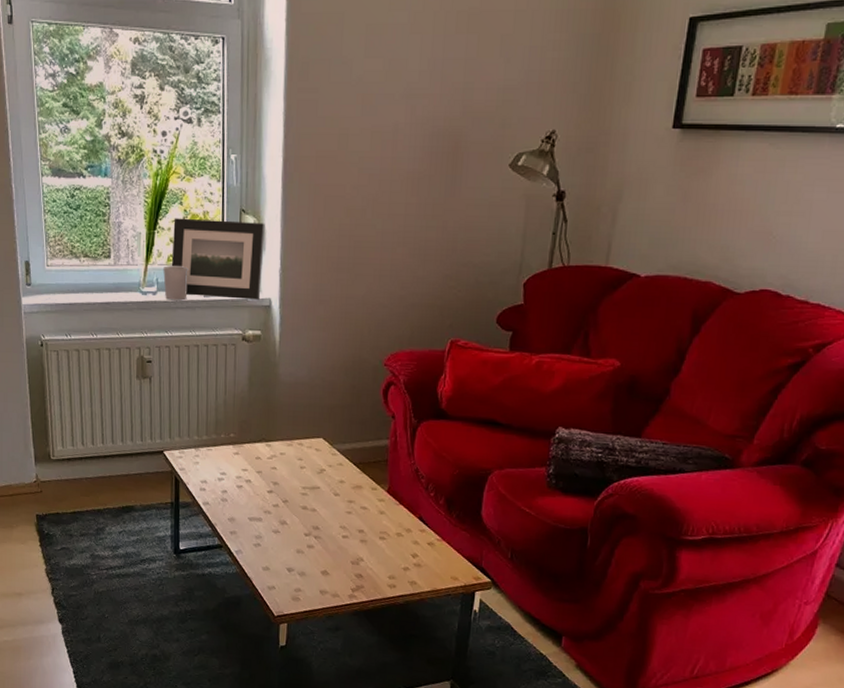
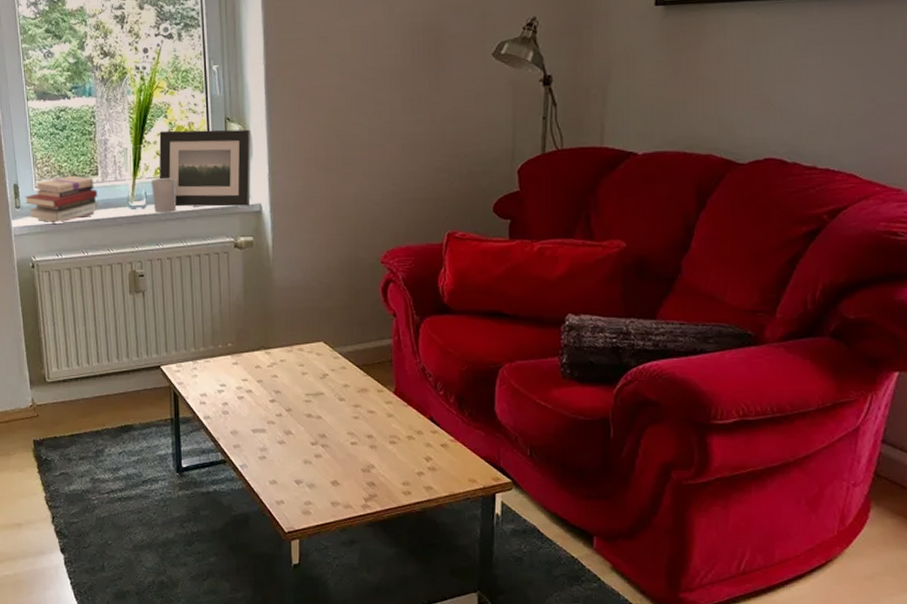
books: none [35,256,110,304] -> present [24,175,99,224]

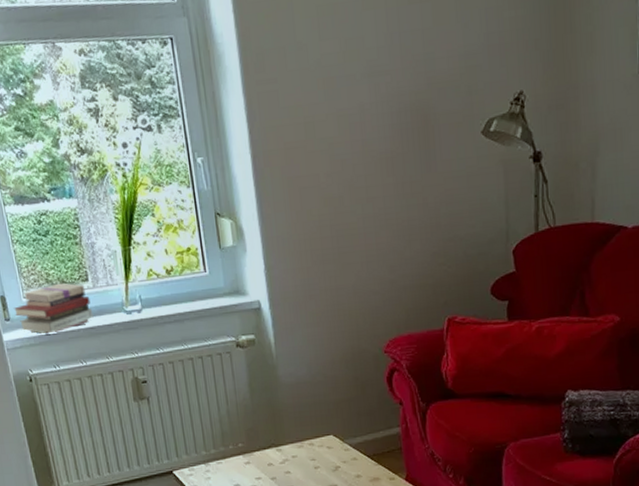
candle holder: present [151,178,177,213] -> none [145,279,174,316]
picture frame: present [159,129,251,207] -> none [148,224,249,309]

